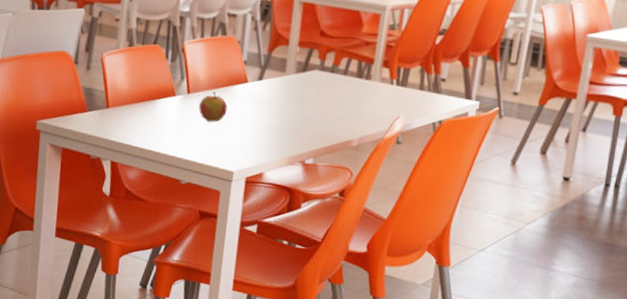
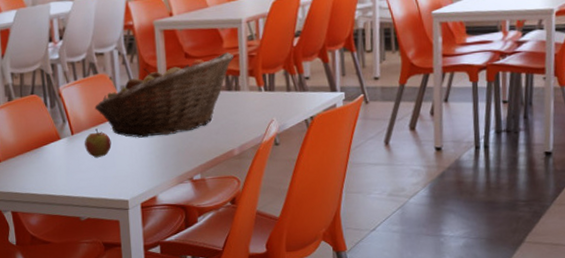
fruit basket: none [216,37,371,113] -> present [95,52,233,138]

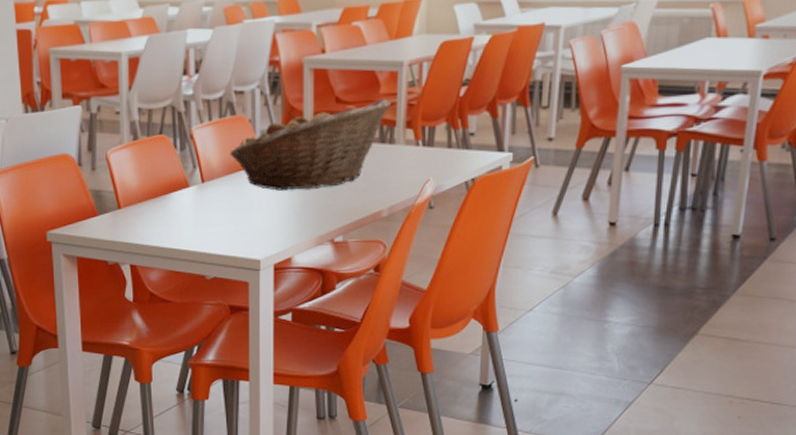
apple: present [85,128,112,158] -> none [216,177,246,210]

